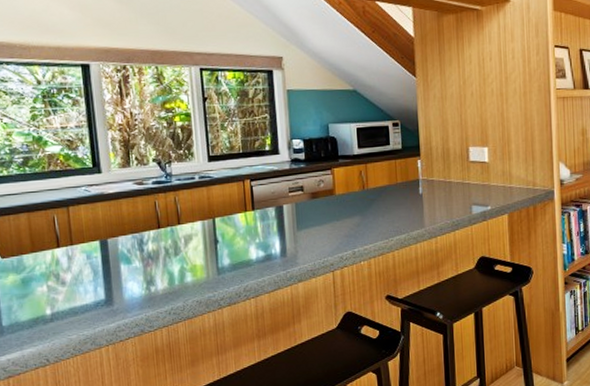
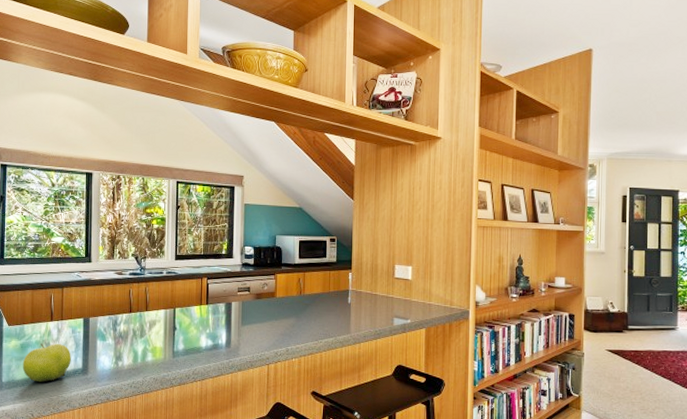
fruit: none [26,273,90,322] -> present [22,343,71,382]

